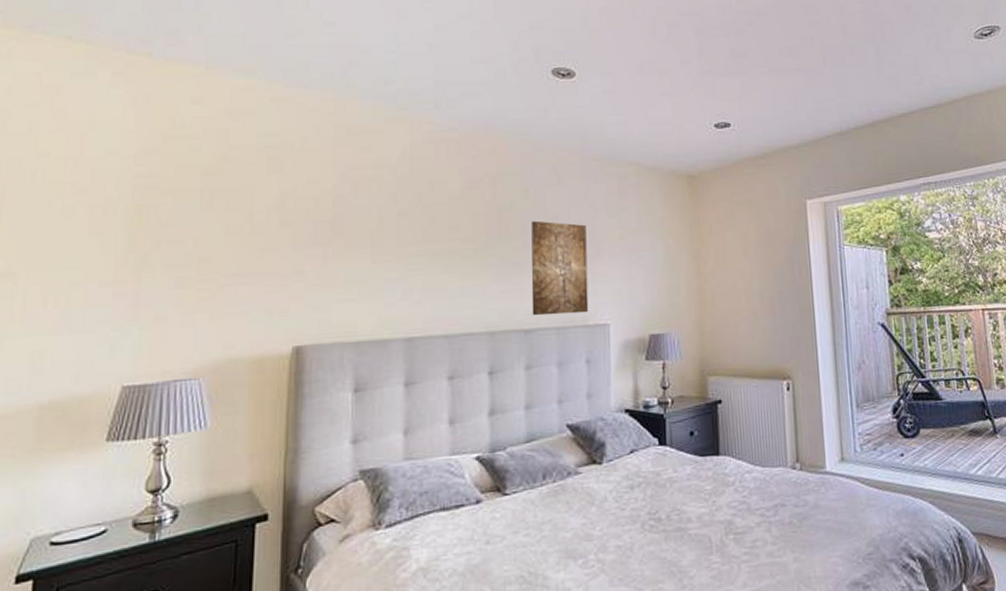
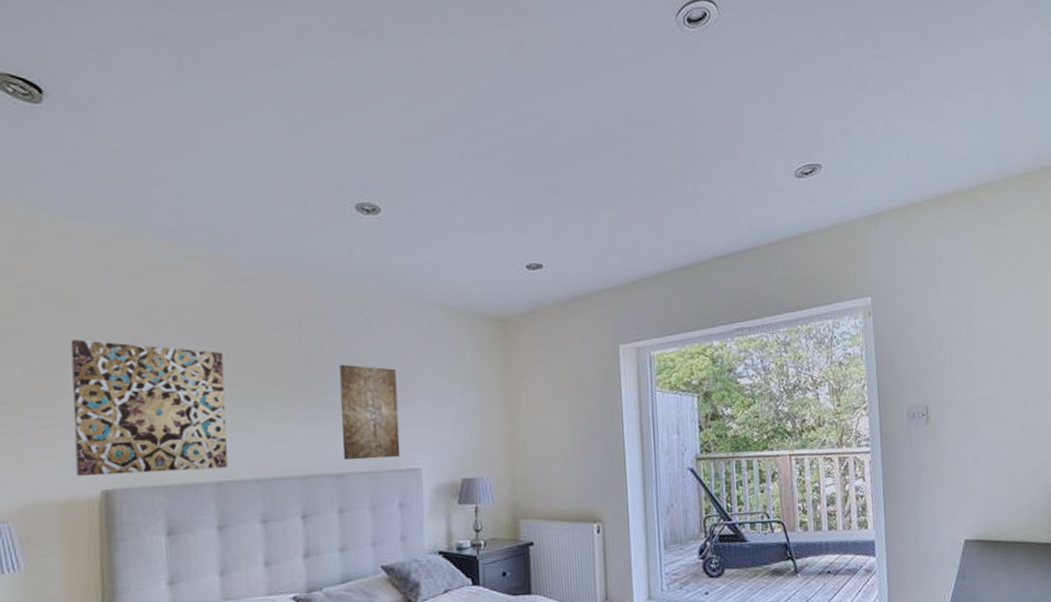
wall art: none [270,199,419,333] -> present [71,340,228,477]

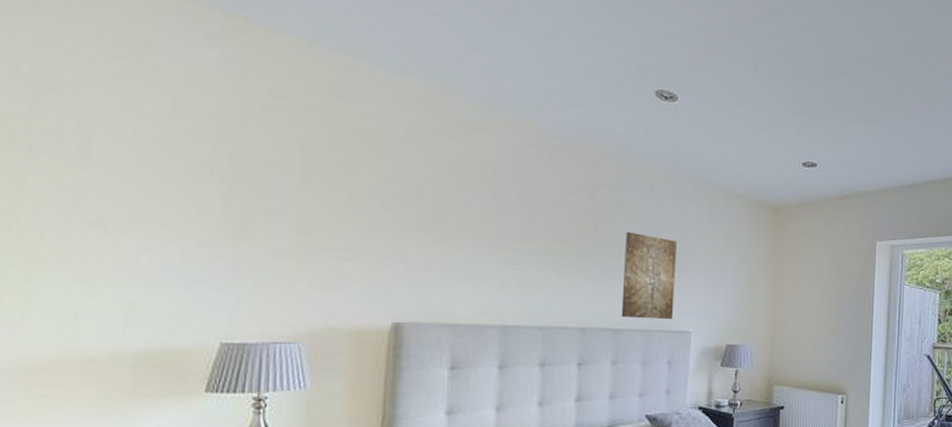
wall art: present [71,340,228,477] -> none [370,182,520,314]

